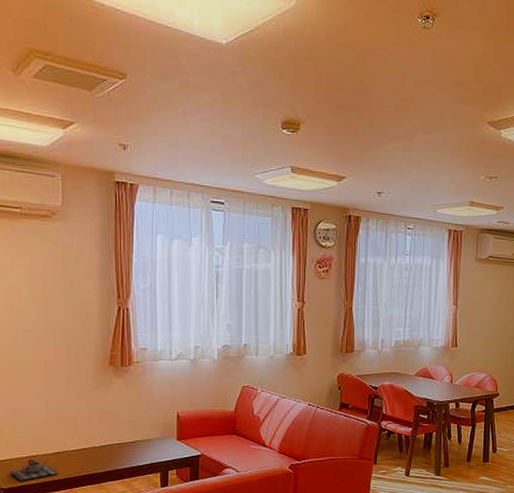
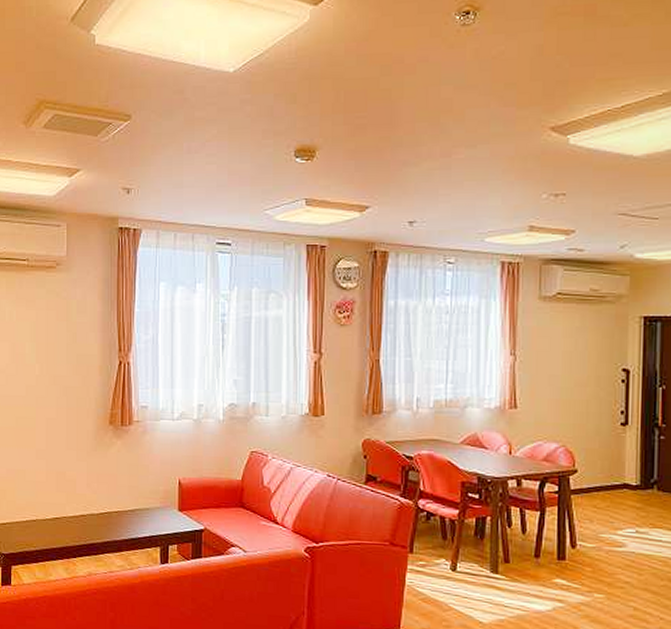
teapot: present [9,458,59,482] -> none [10,523,57,548]

